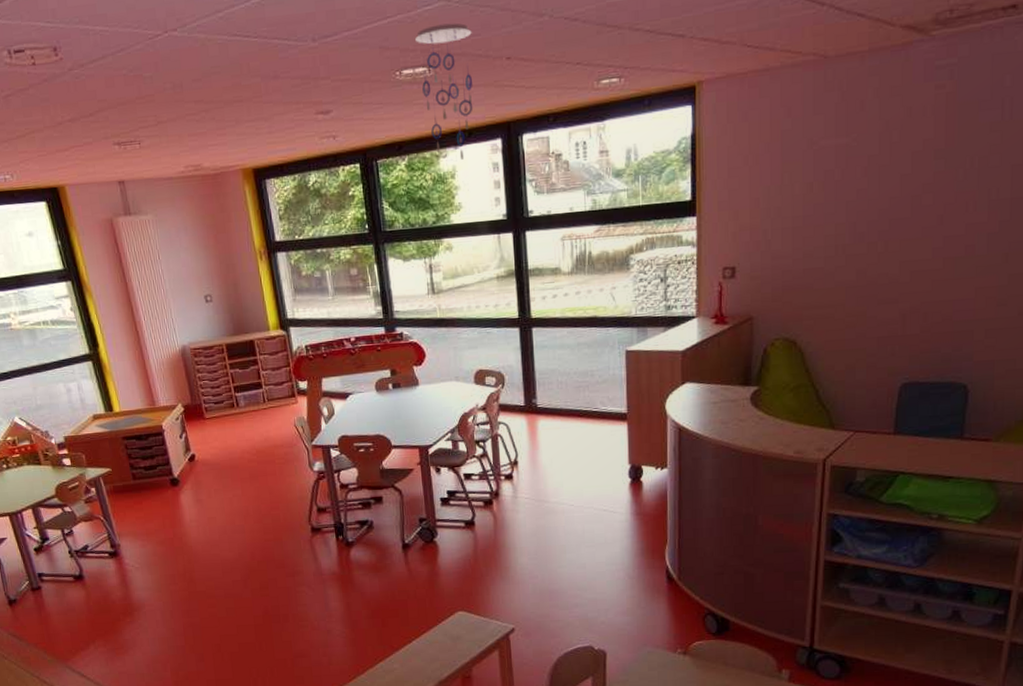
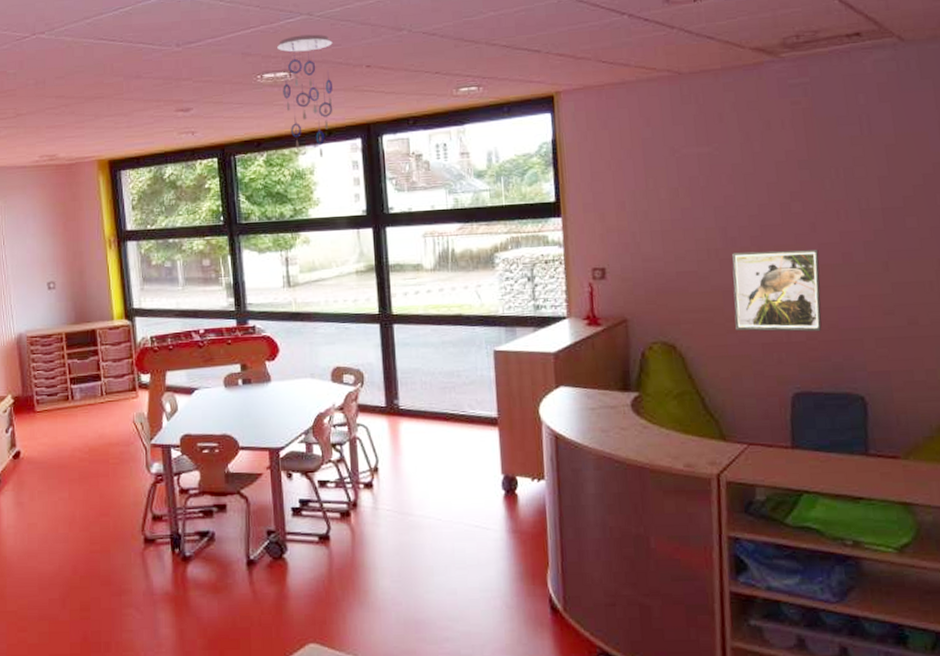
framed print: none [855,243,943,326] -> present [732,250,822,332]

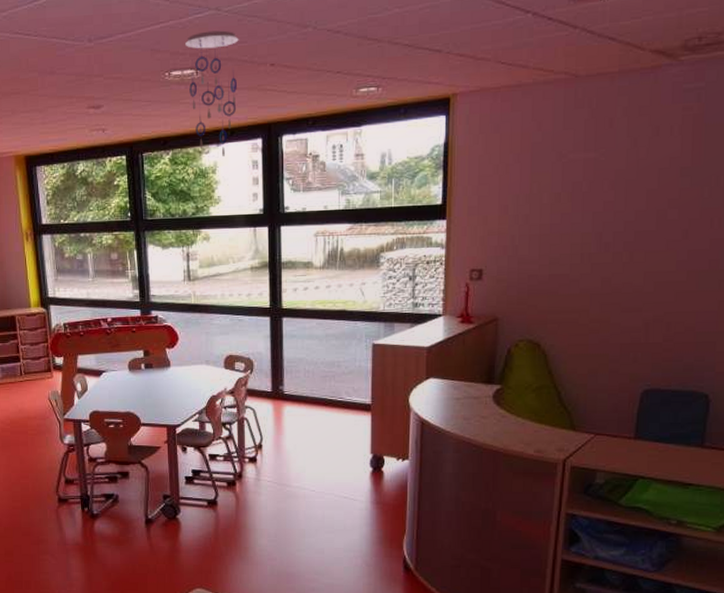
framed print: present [732,250,822,332] -> none [598,256,687,334]

